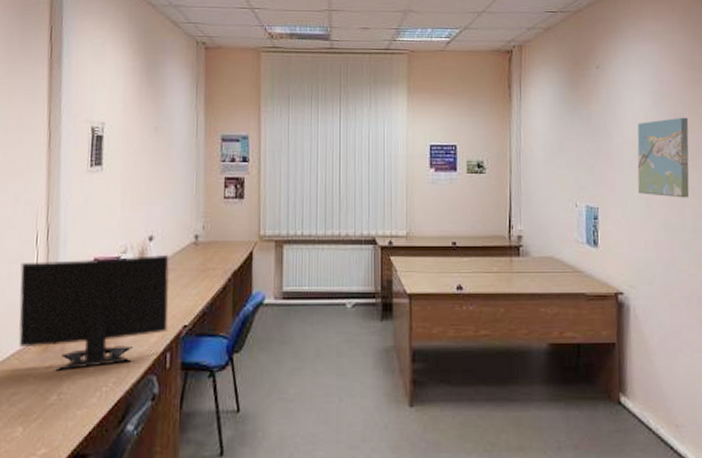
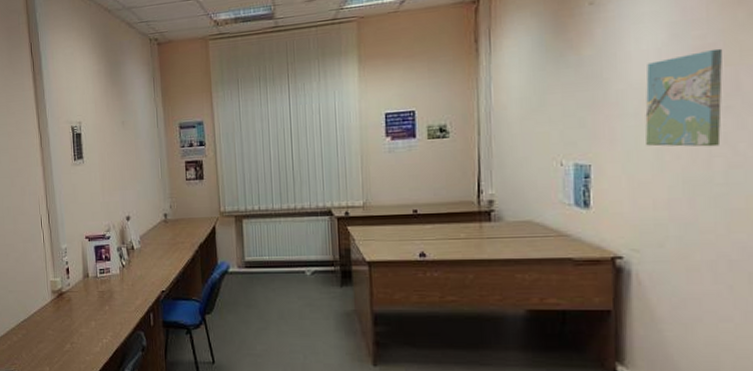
computer monitor: present [18,254,170,371] -> none [32,231,149,326]

